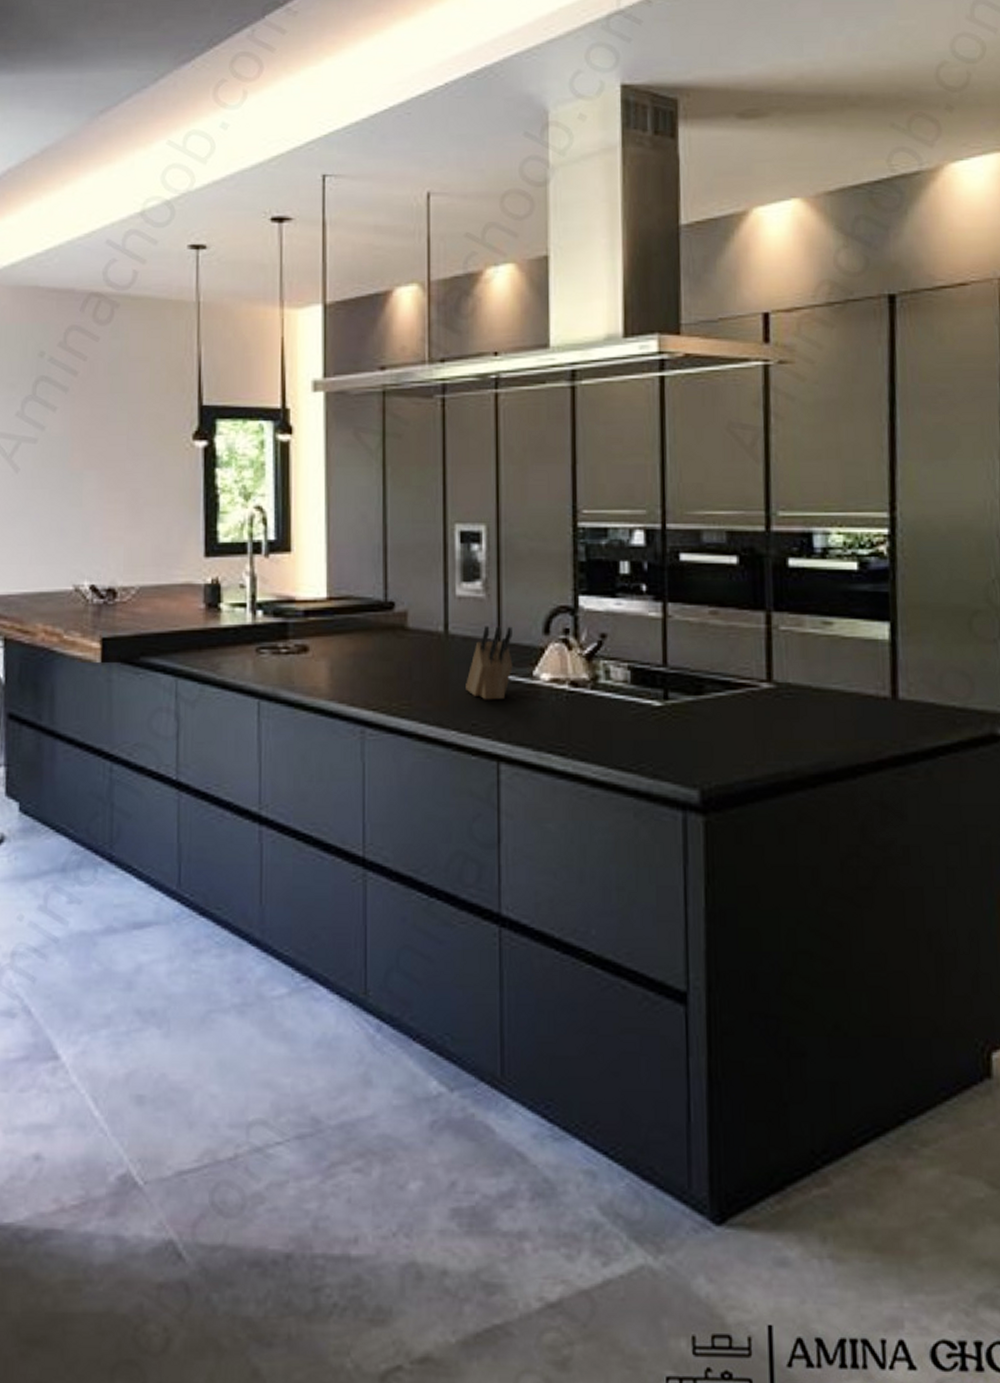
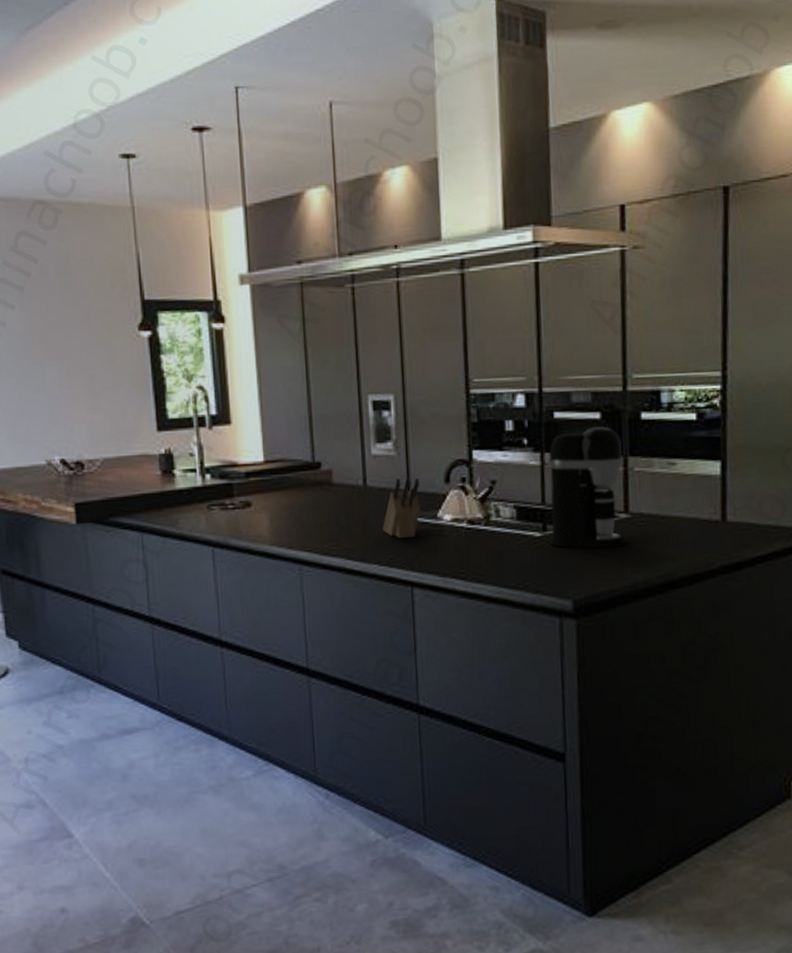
coffee maker: none [671,573,767,725] -> present [549,426,624,549]

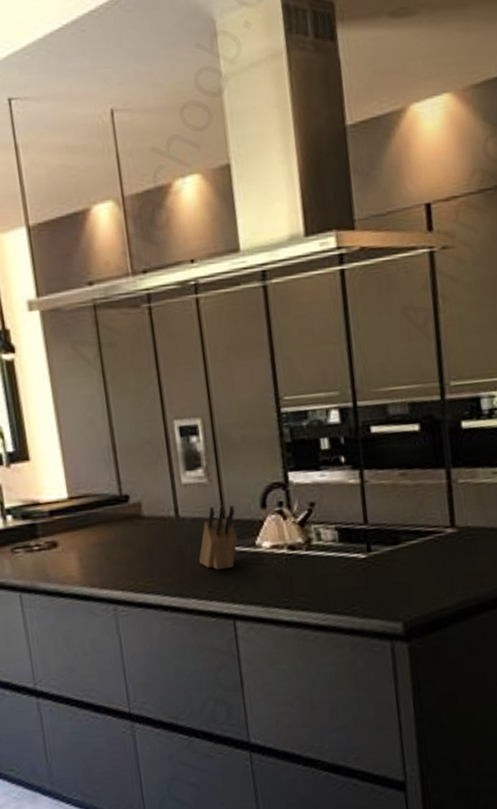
coffee maker: present [549,426,624,549] -> none [368,438,453,568]

